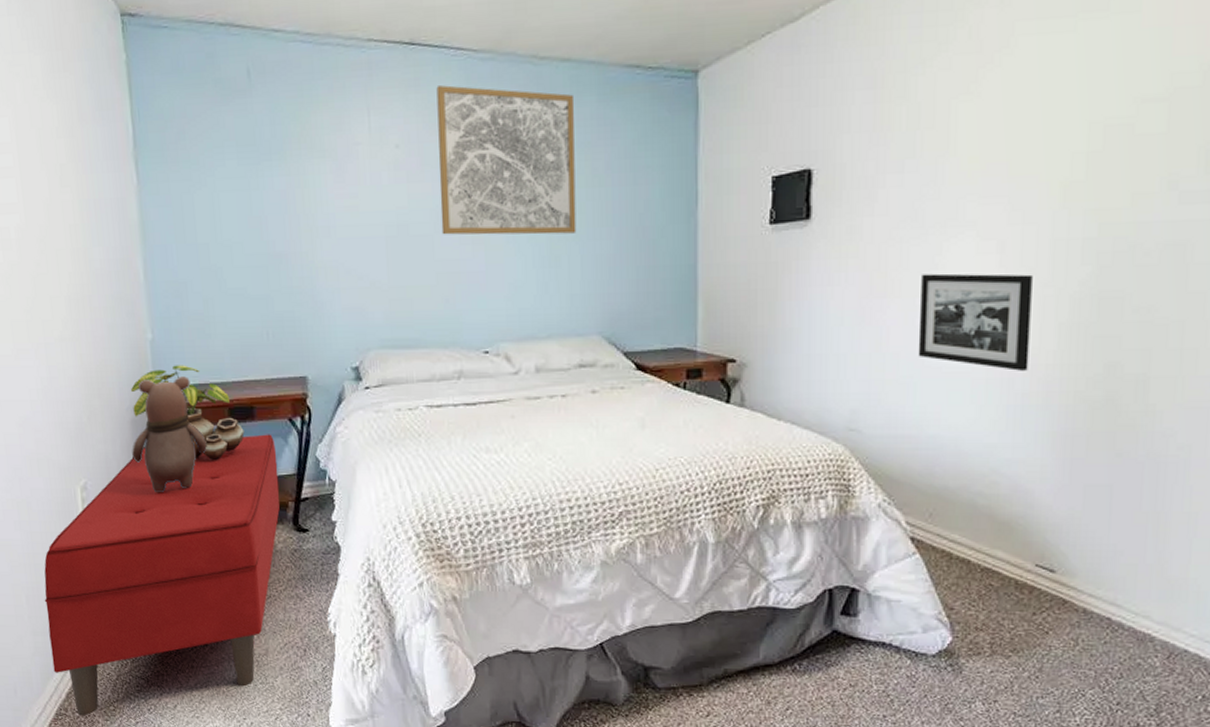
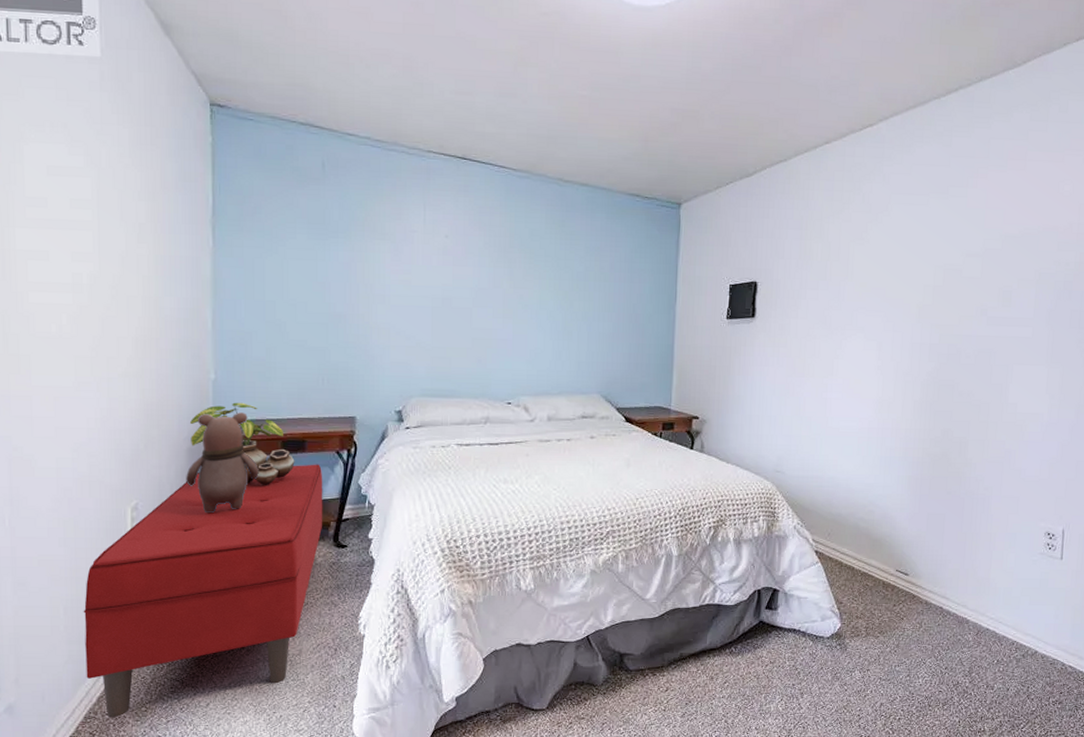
wall art: present [436,85,577,235] -> none [479,193,588,315]
picture frame: present [918,273,1033,371] -> none [824,361,899,433]

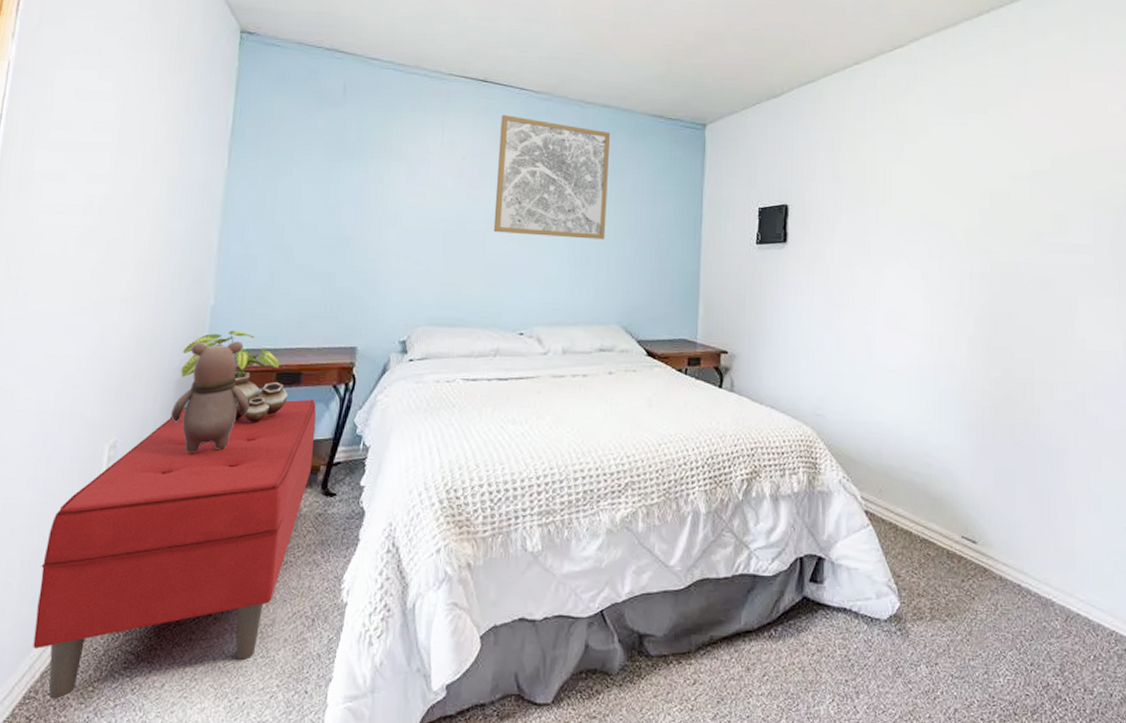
wall art: none [479,193,588,315] -> present [493,115,610,240]

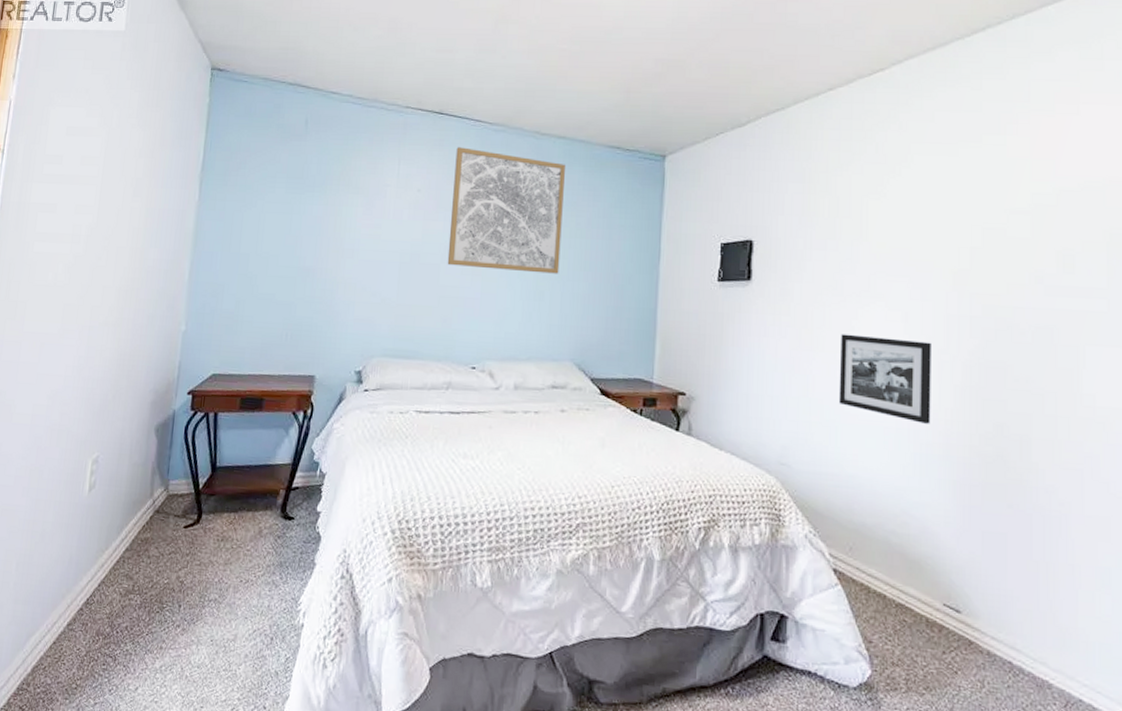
bench: present [33,399,317,699] -> none [25,424,277,693]
teddy bear: present [171,341,249,454] -> none [146,366,216,472]
potted plant: present [181,330,288,422] -> none [155,355,251,445]
picture frame: none [867,291,948,372] -> present [838,334,931,424]

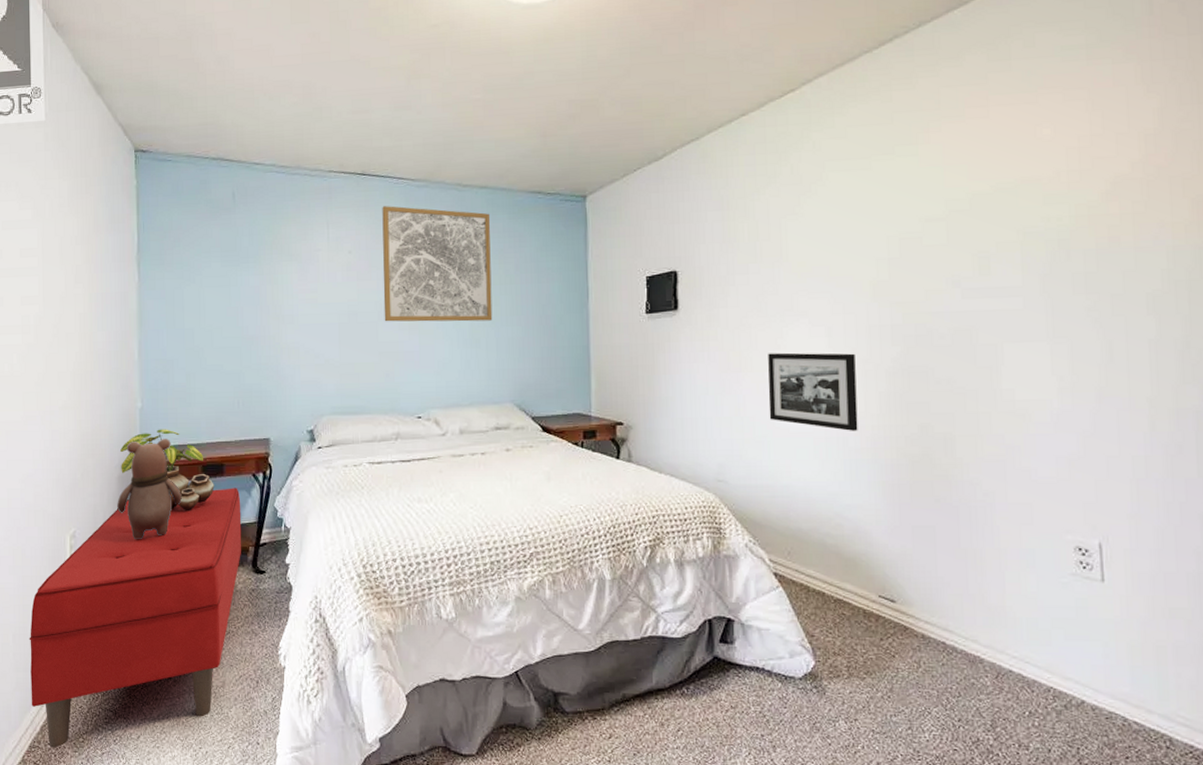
bench: none [25,424,277,693] -> present [29,488,242,748]
teddy bear: none [146,366,216,472] -> present [117,439,182,540]
potted plant: none [155,355,251,445] -> present [120,429,214,510]

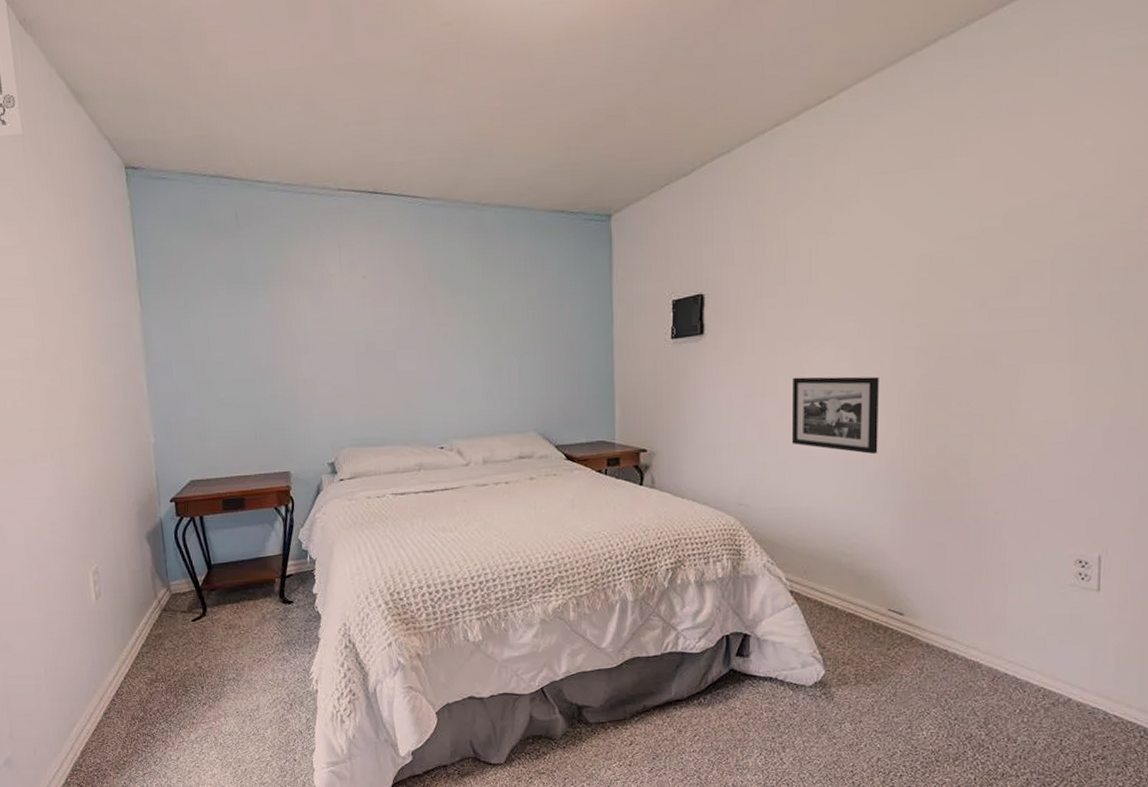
bench: present [29,488,242,748] -> none [60,521,268,771]
teddy bear: present [117,439,182,540] -> none [138,474,204,575]
potted plant: present [120,429,214,510] -> none [137,464,237,545]
wall art: present [382,206,493,322] -> none [396,227,515,351]

